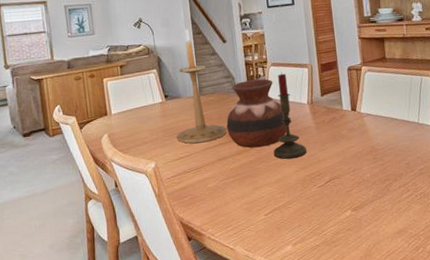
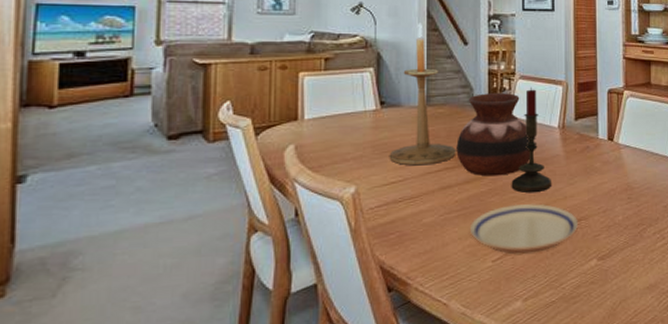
plate: none [245,167,332,209] -> present [471,203,578,254]

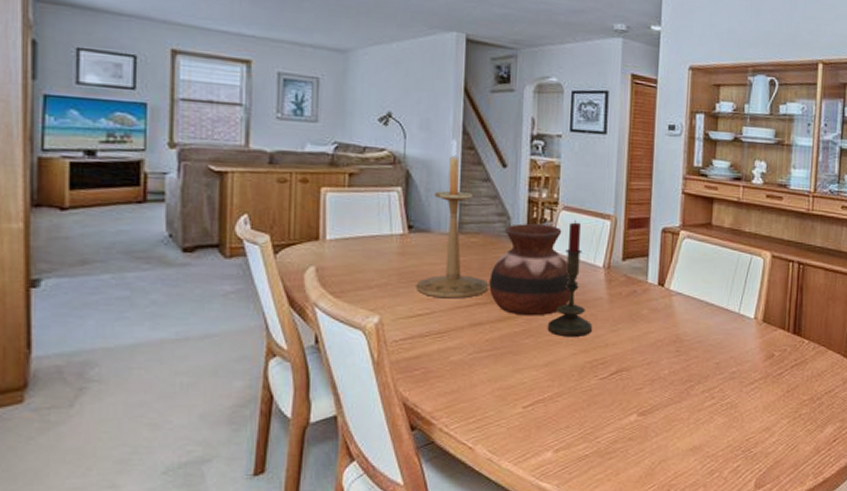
plate: present [471,203,578,254] -> none [501,348,619,402]

